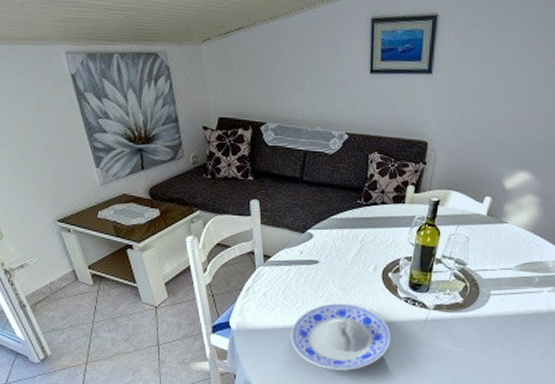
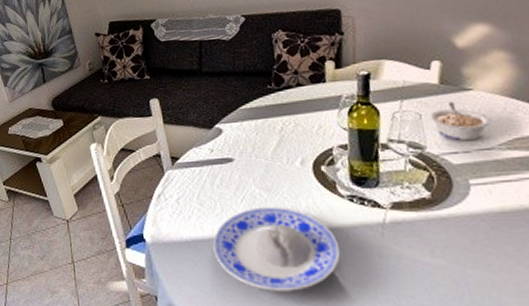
legume: none [474,231,515,262] -> present [429,102,492,141]

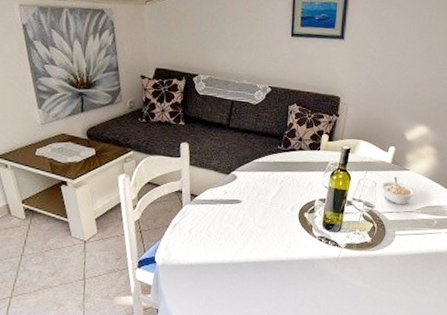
plate: present [212,206,341,291] -> none [212,240,306,306]

